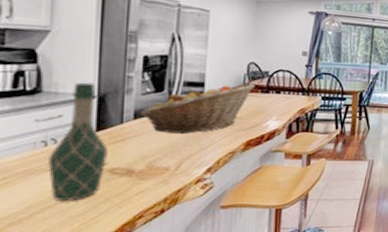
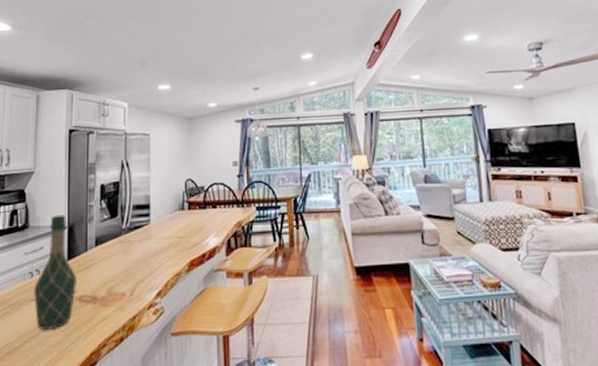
fruit basket: present [140,82,256,134] -> none [100,200,194,258]

